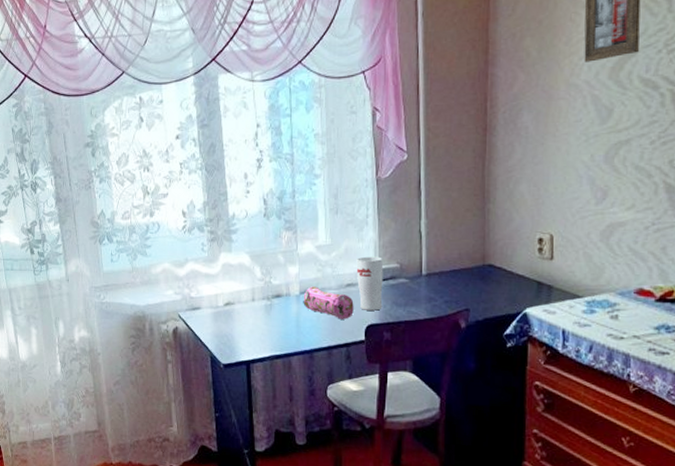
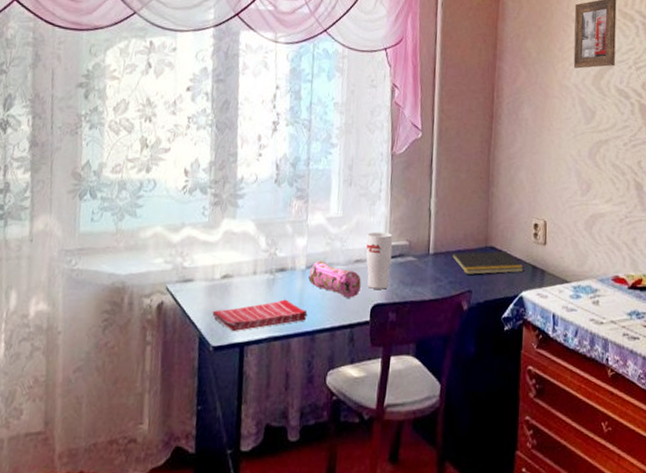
dish towel: none [219,322,305,352] -> present [212,299,308,332]
notepad: none [445,268,527,294] -> present [451,250,524,275]

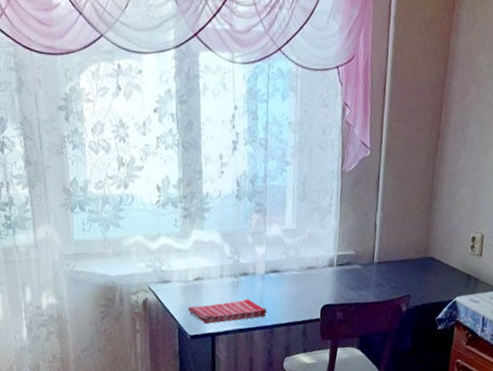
pencil case: present [308,261,361,298] -> none [267,267,313,299]
cup: present [366,231,393,290] -> none [317,242,341,293]
notepad: present [451,250,524,275] -> none [393,261,459,282]

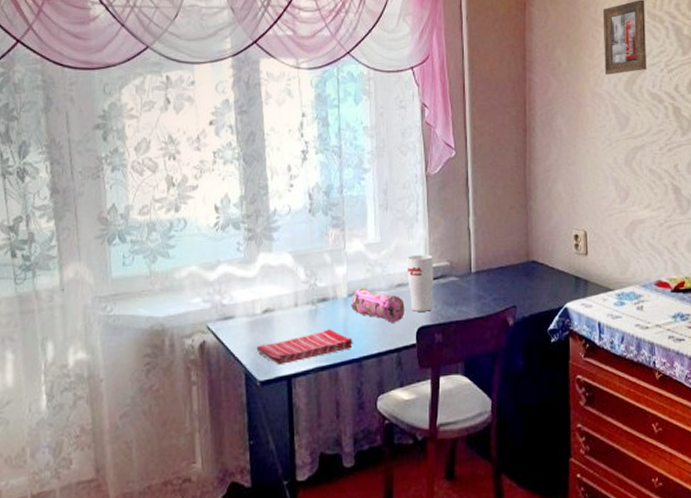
pencil case: none [267,267,313,299] -> present [351,288,405,323]
cup: none [317,242,341,293] -> present [406,254,434,312]

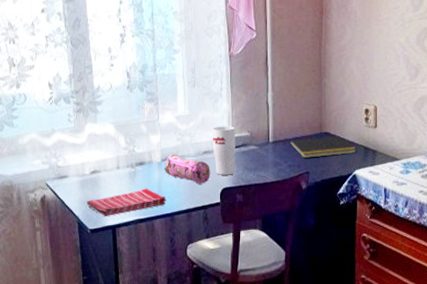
notepad: none [493,264,567,291] -> present [289,135,356,159]

